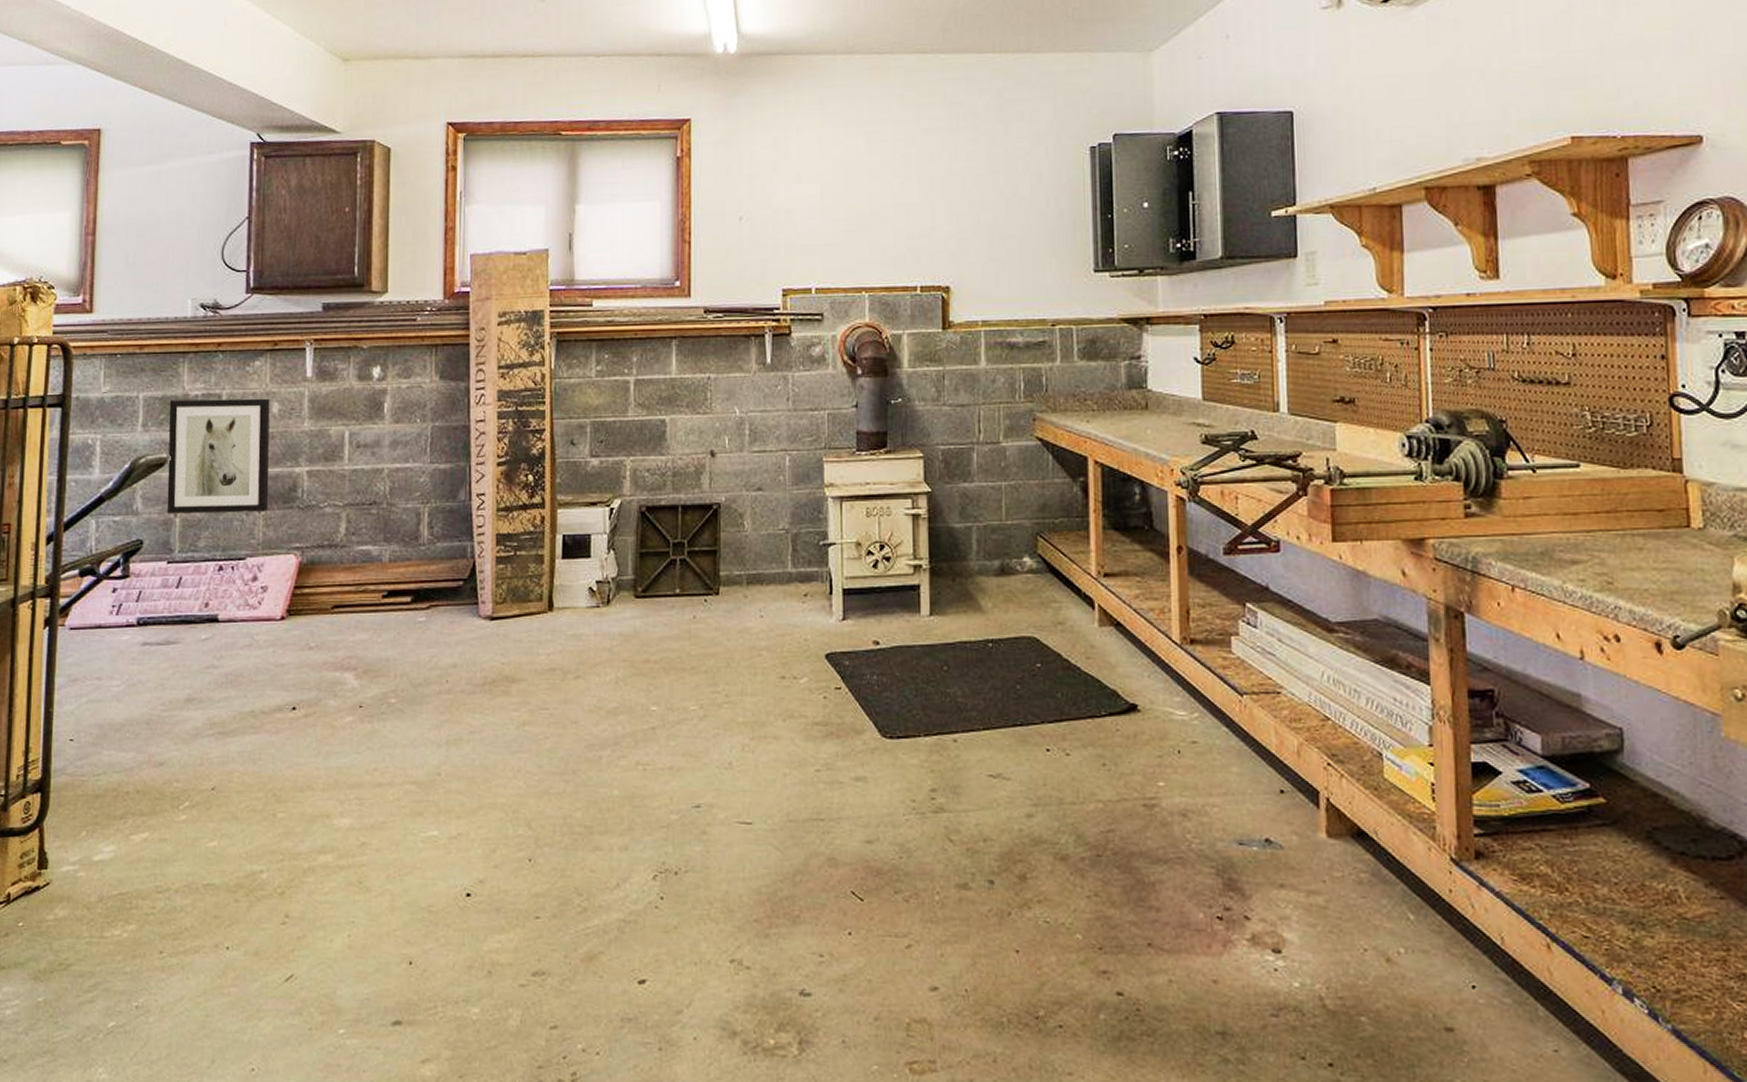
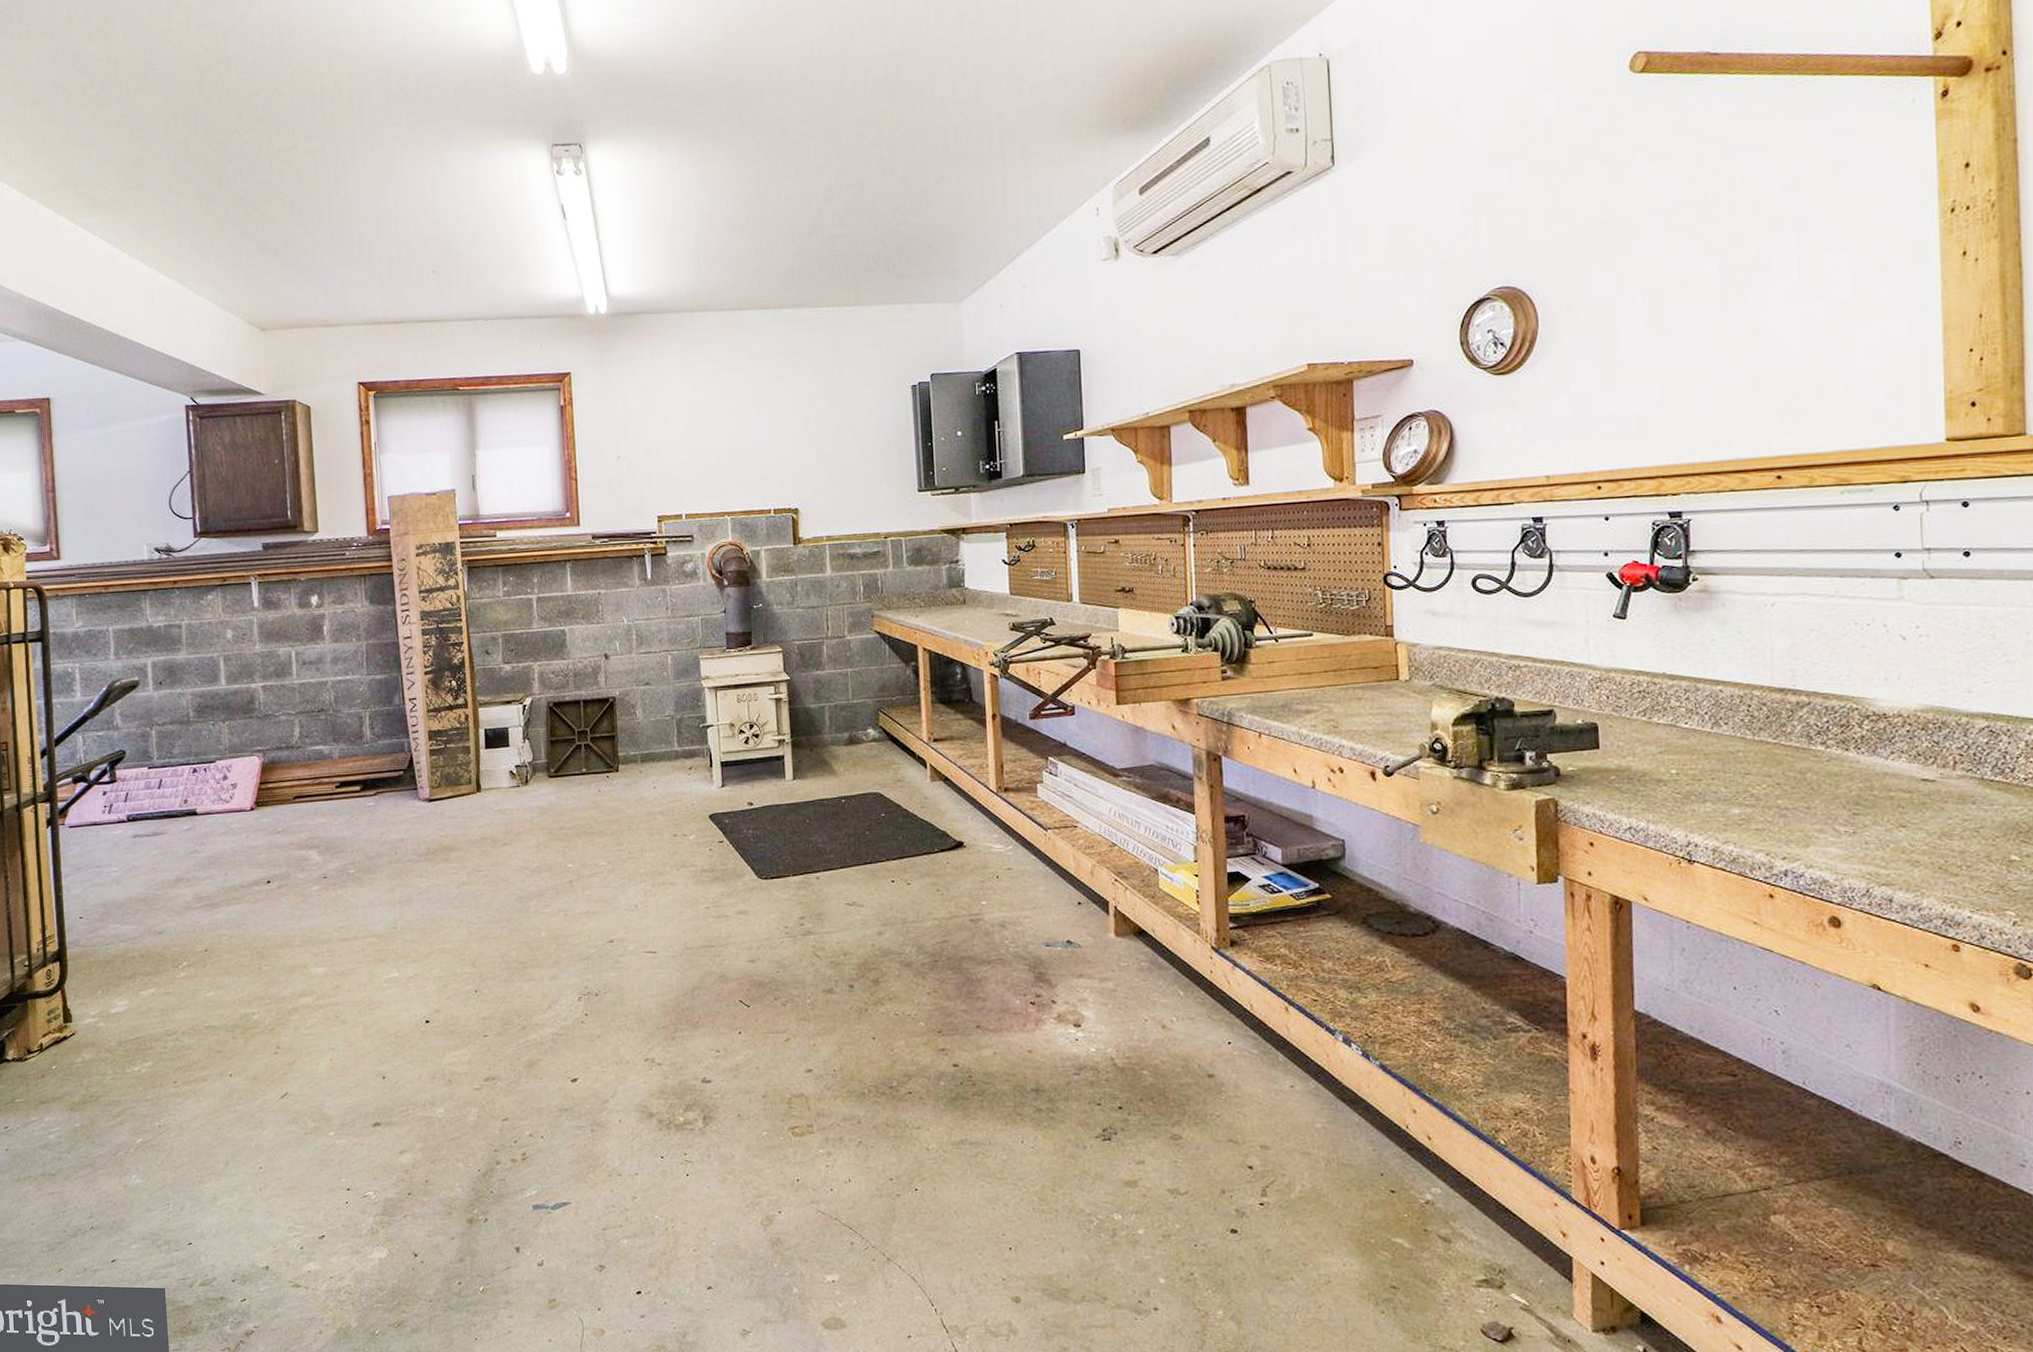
wall art: present [167,398,270,514] -> none [136,626,231,727]

